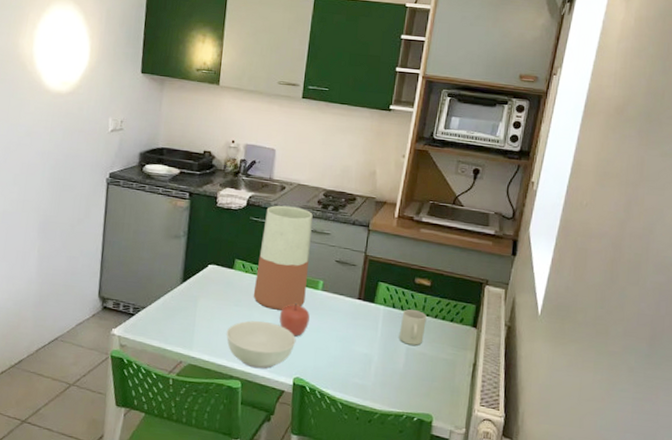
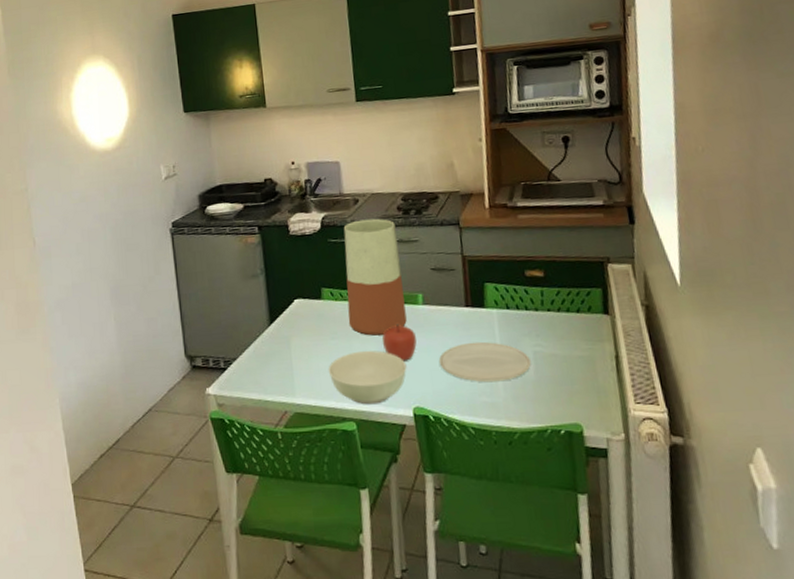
plate: none [324,330,403,369] -> present [438,341,531,383]
cup: present [399,309,427,346] -> none [519,306,550,348]

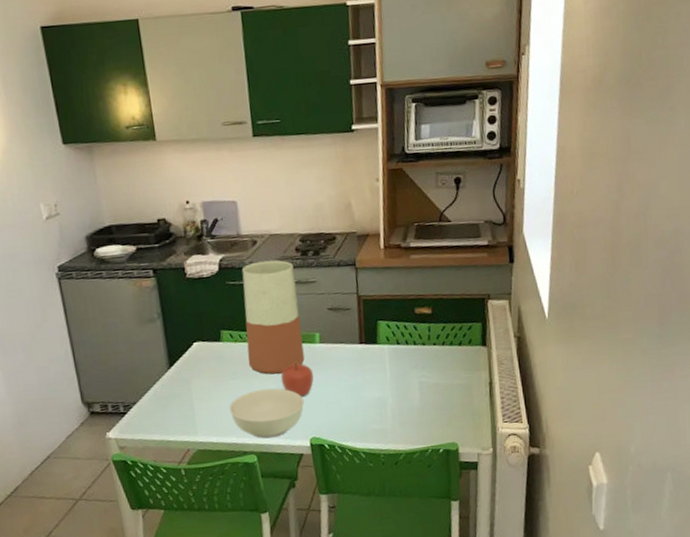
plate: present [438,341,531,383] -> none [334,375,417,412]

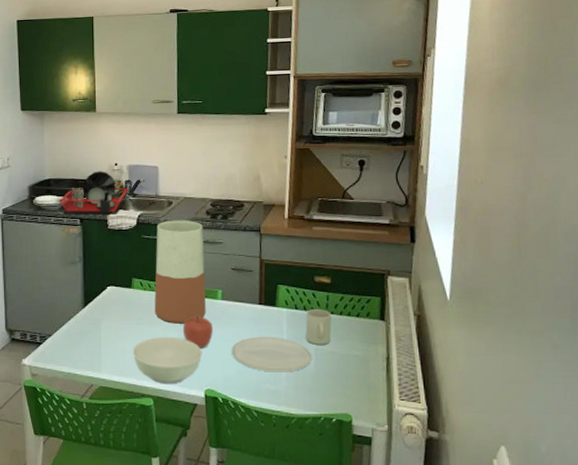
dish rack: none [124,211,207,266] -> present [59,171,130,215]
plate: none [334,375,417,412] -> present [231,336,312,373]
cup: none [408,341,435,379] -> present [305,308,332,345]

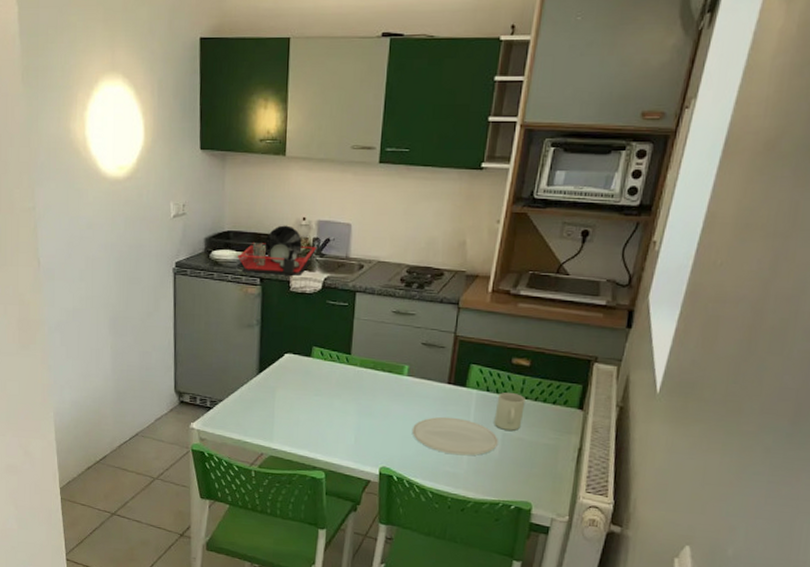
bowl: present [132,336,203,384] -> none [307,410,381,459]
vase: present [154,220,206,324] -> none [333,286,396,398]
fruit: present [182,315,213,348] -> none [362,390,395,425]

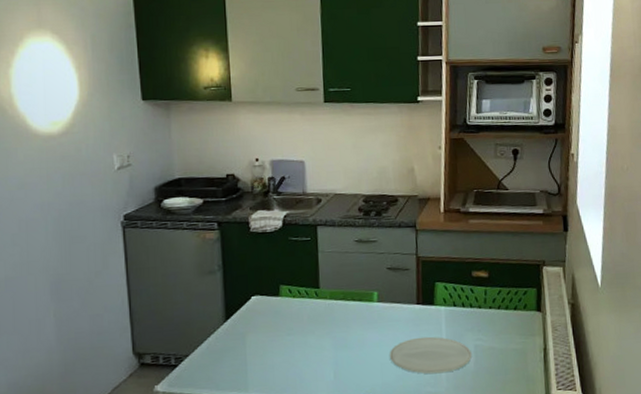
dish rack: present [238,225,317,276] -> none [191,167,274,218]
cup: present [494,392,525,431] -> none [464,304,490,342]

